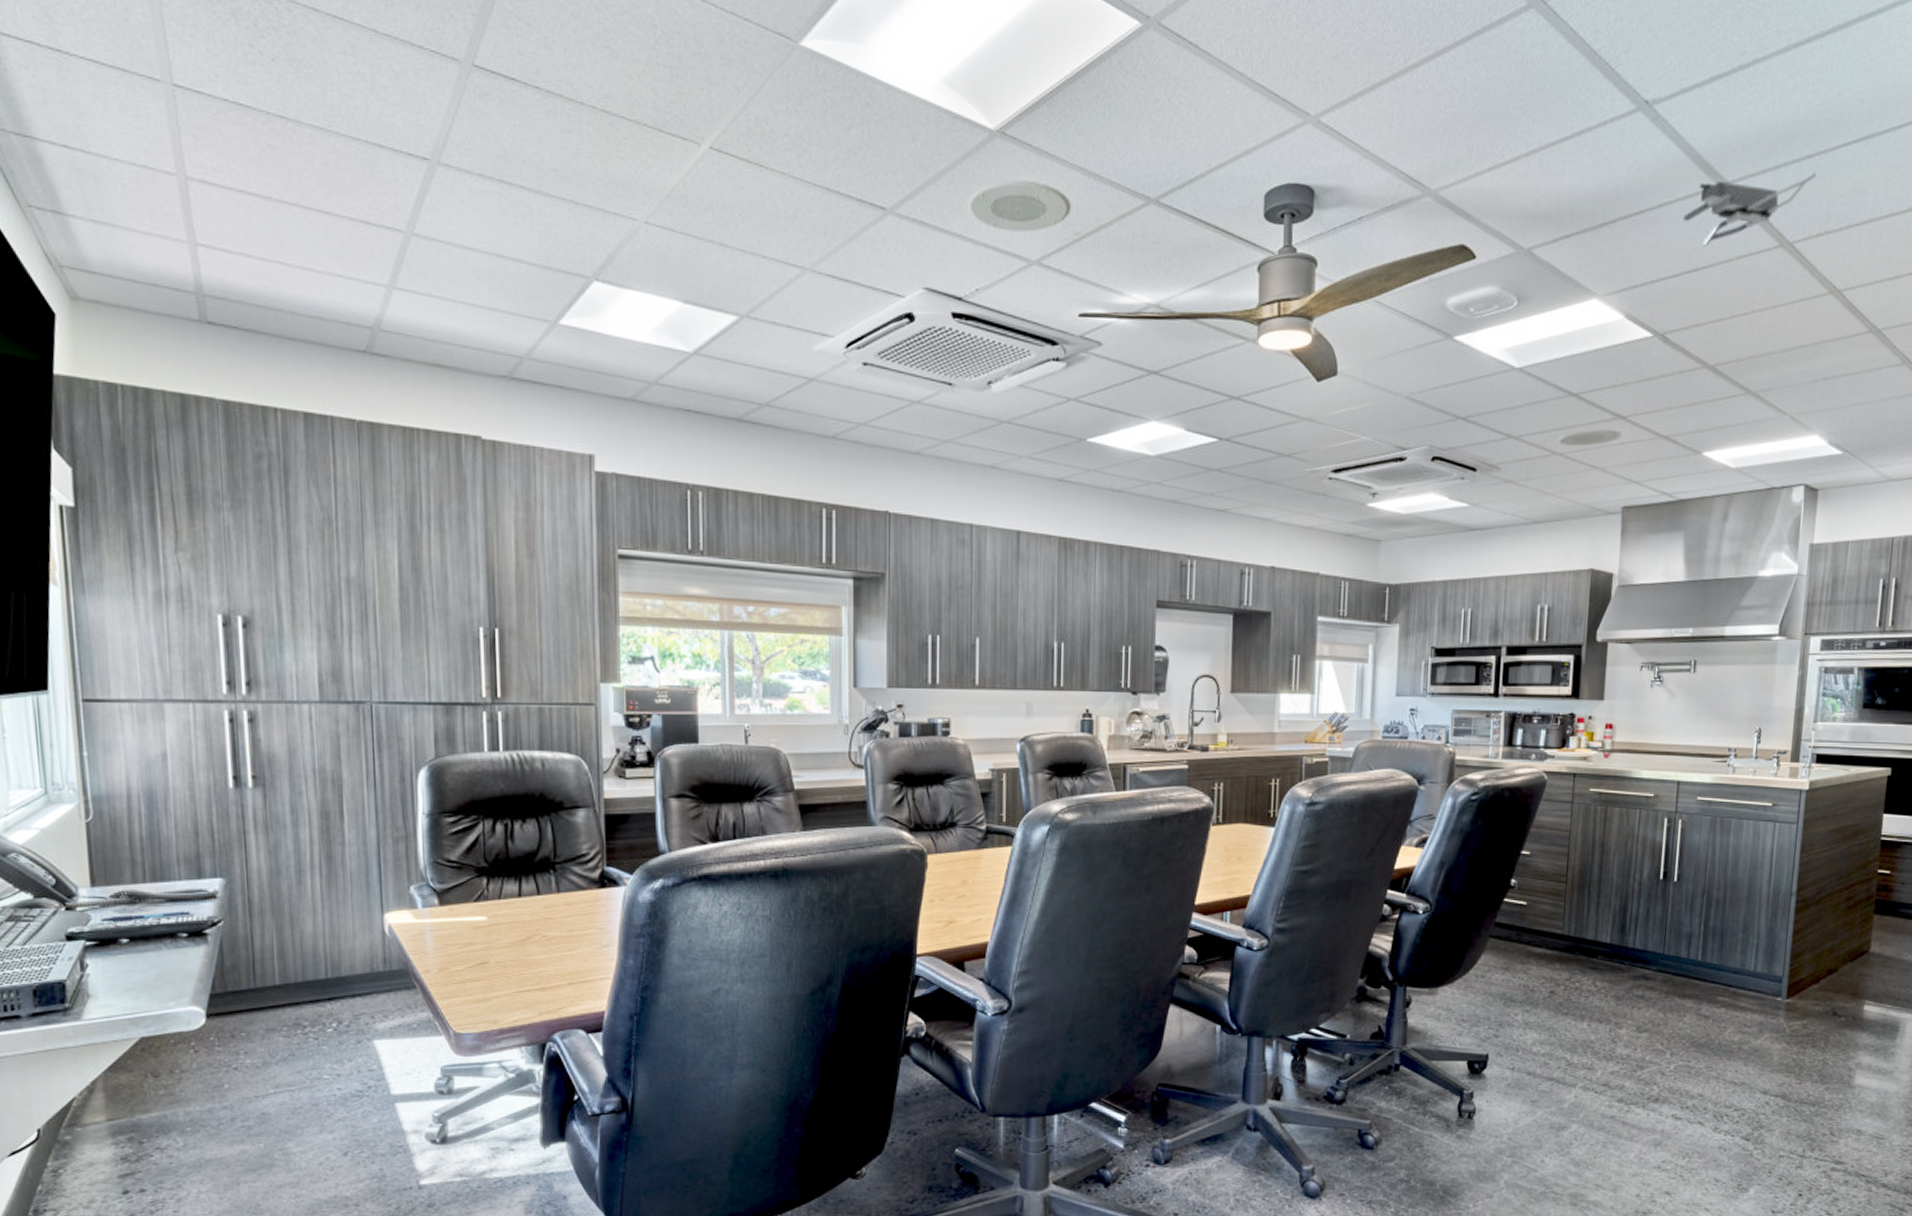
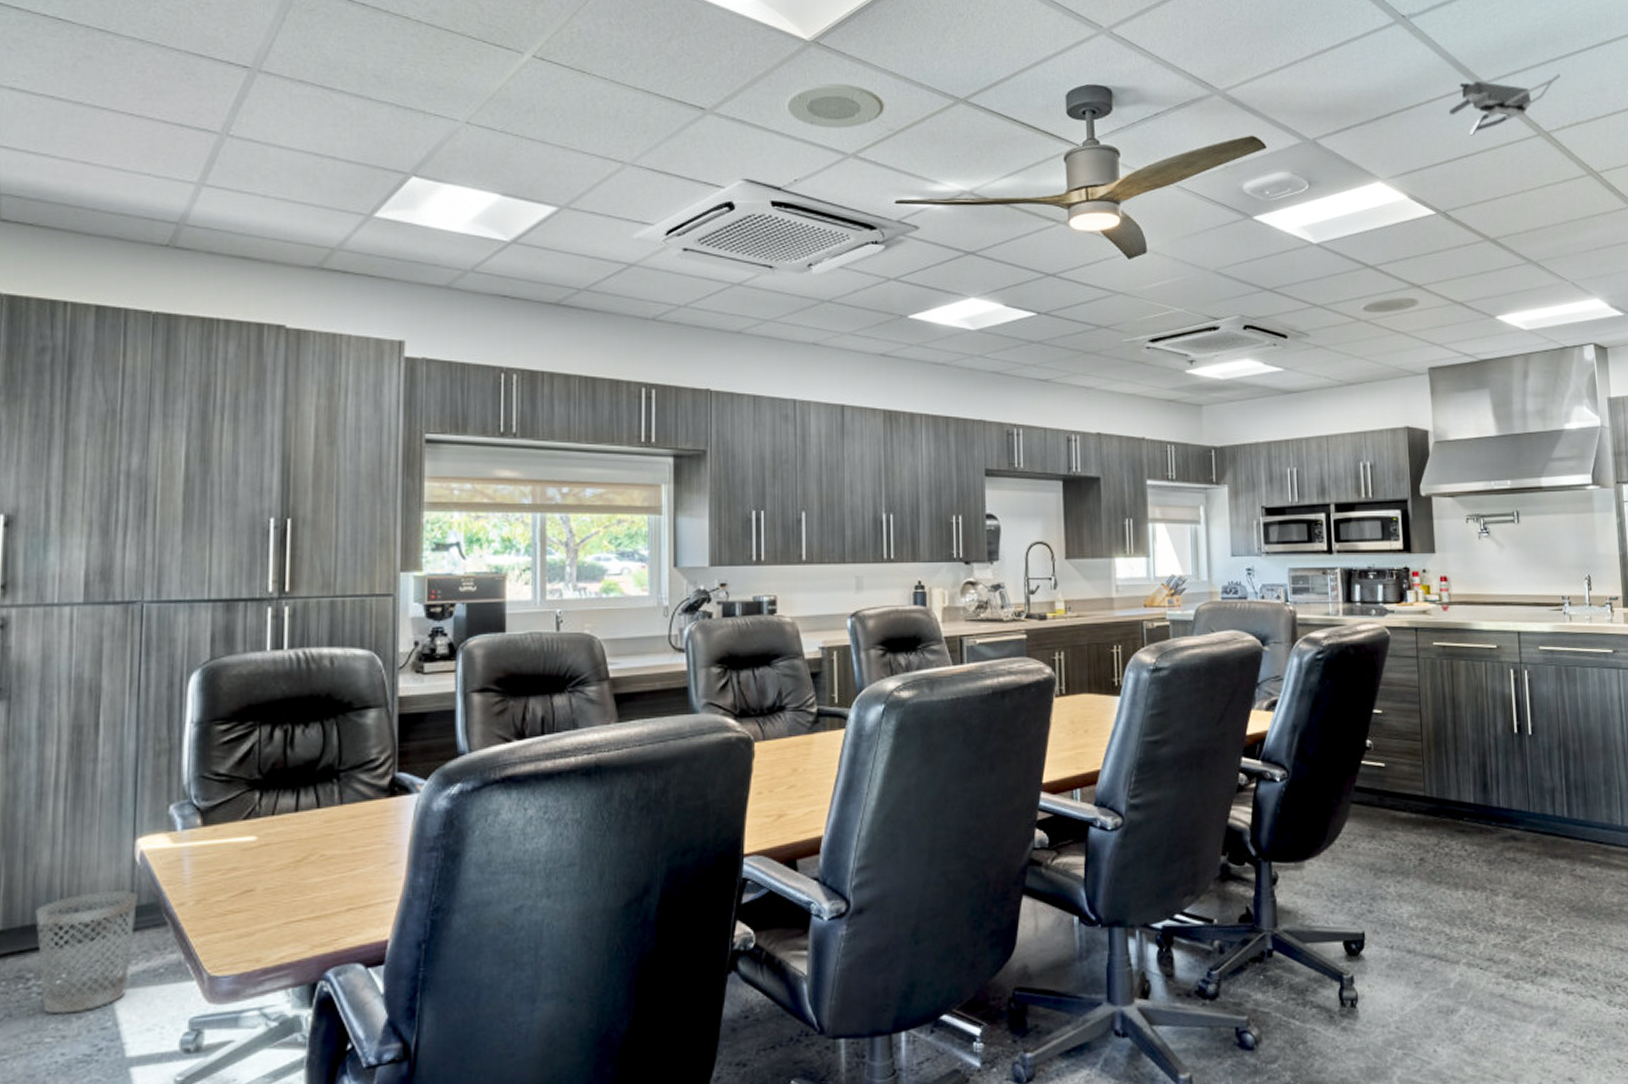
wastebasket: none [305,956,390,1057] -> present [35,890,138,1015]

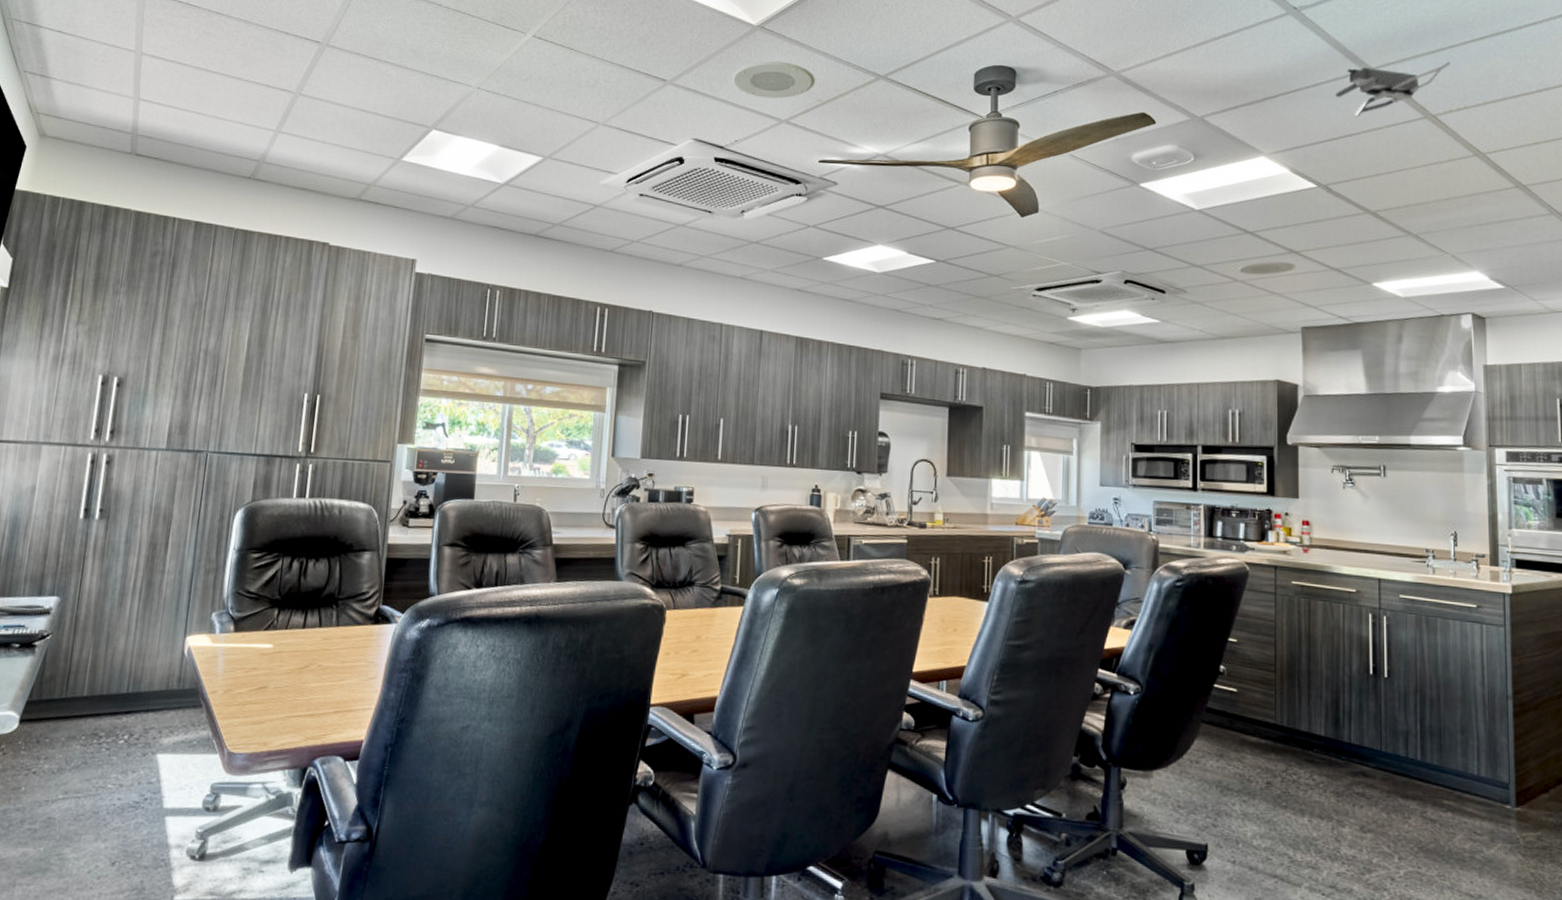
wastebasket: present [35,890,138,1015] -> none [108,674,184,768]

